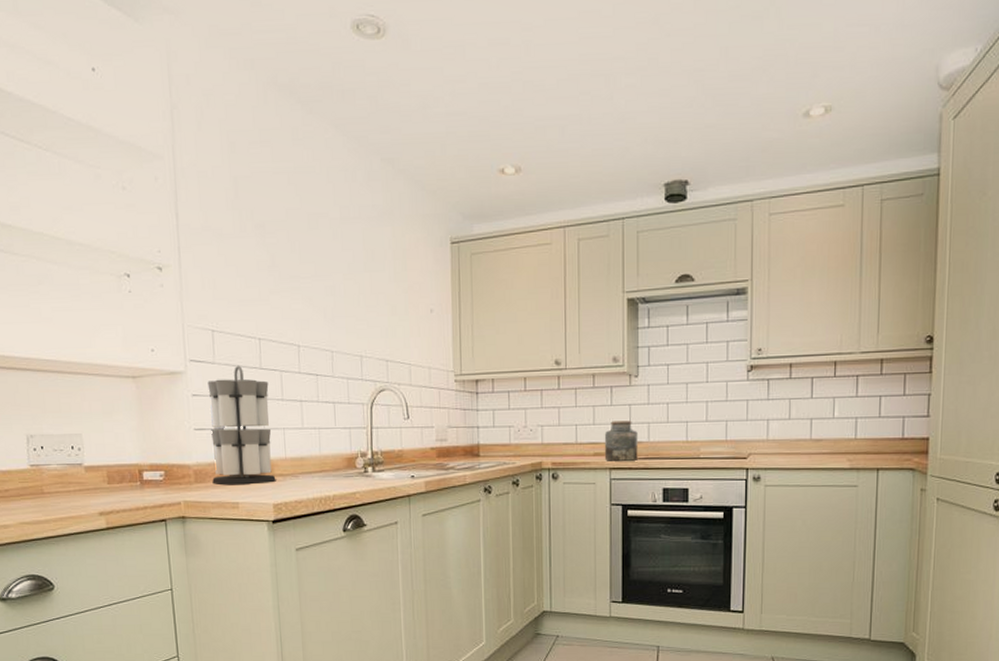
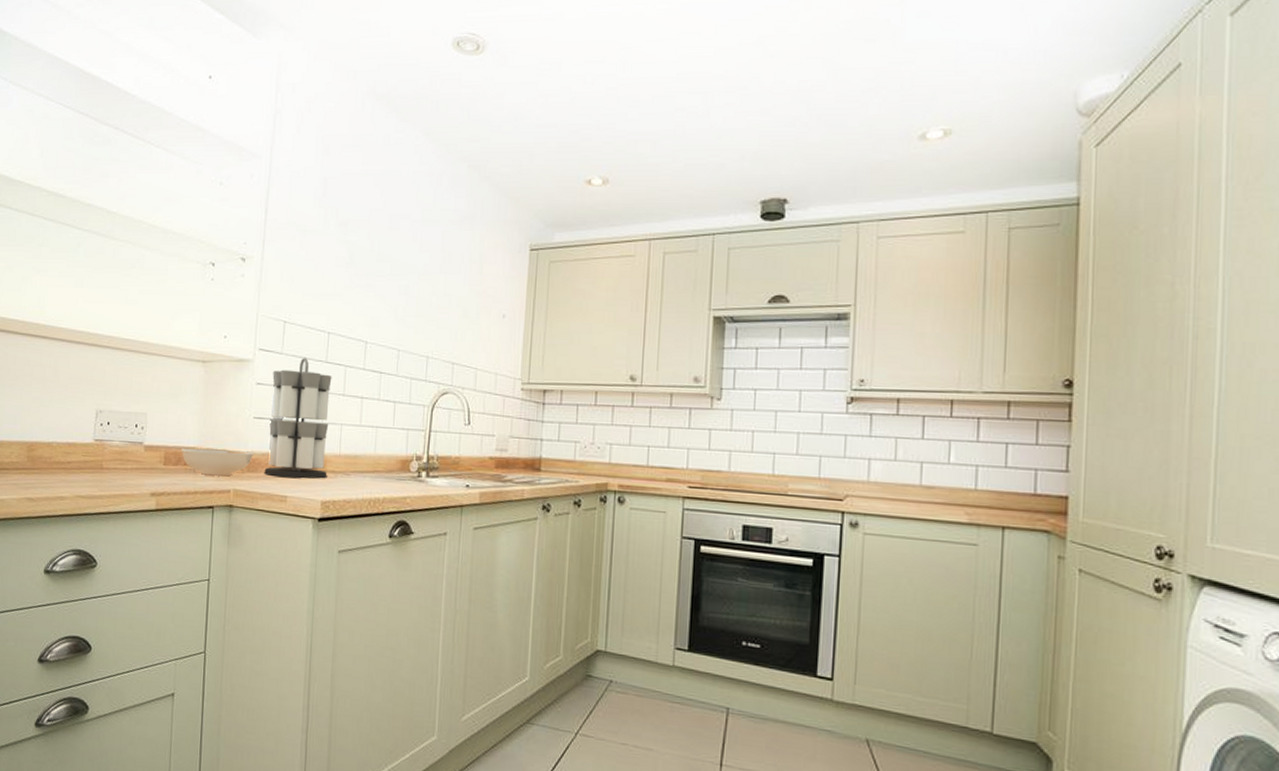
bowl: none [124,463,200,490] -> present [181,448,254,477]
jar: present [604,420,638,461] -> none [677,445,717,491]

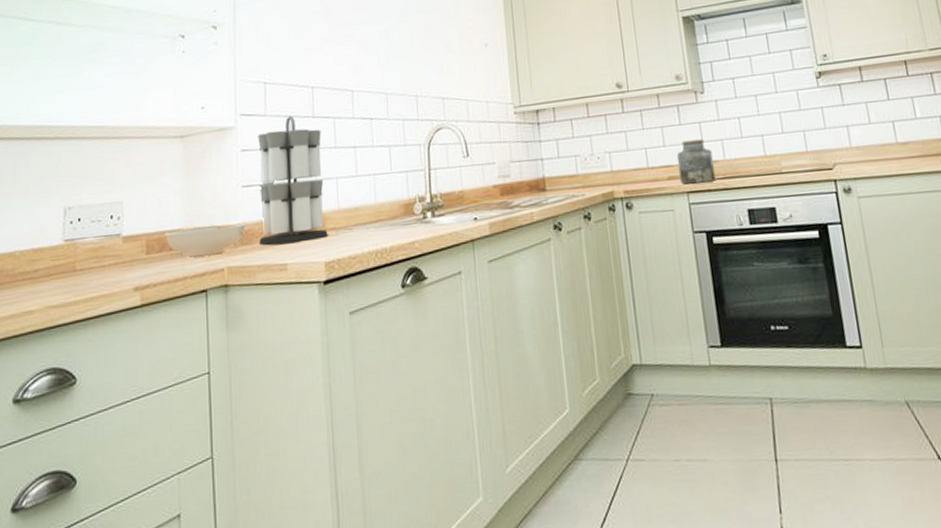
jar: none [677,445,717,491] -> present [676,139,716,185]

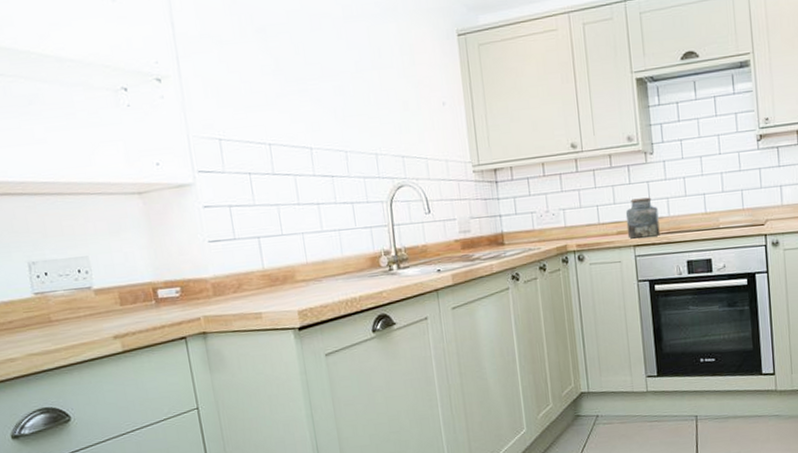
bowl: present [165,223,246,257] -> none [136,276,218,308]
spice rack: present [258,115,328,246] -> none [219,172,299,297]

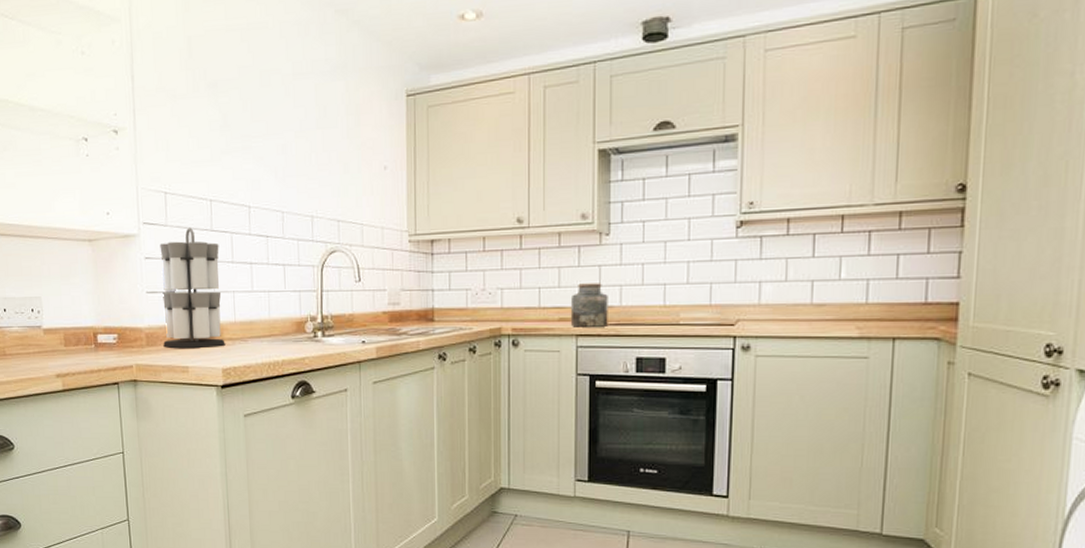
spice rack: none [219,172,299,297] -> present [160,227,225,349]

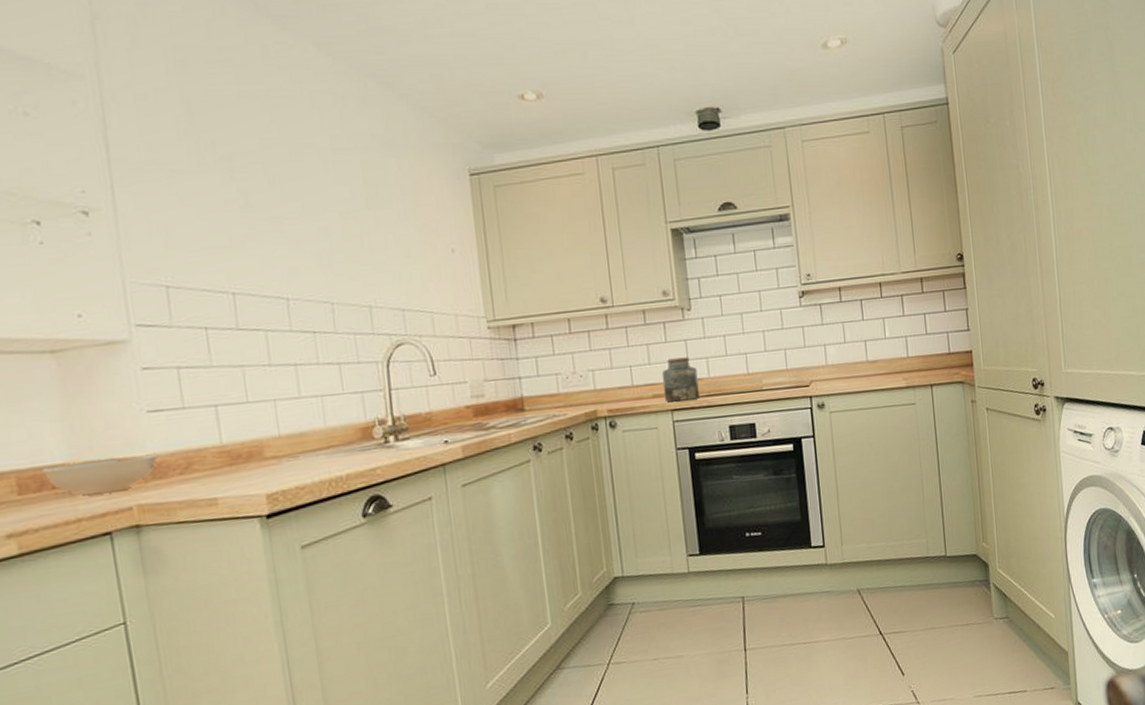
bowl: none [79,326,151,353] -> present [42,454,158,496]
spice rack: present [160,227,225,349] -> none [163,327,268,479]

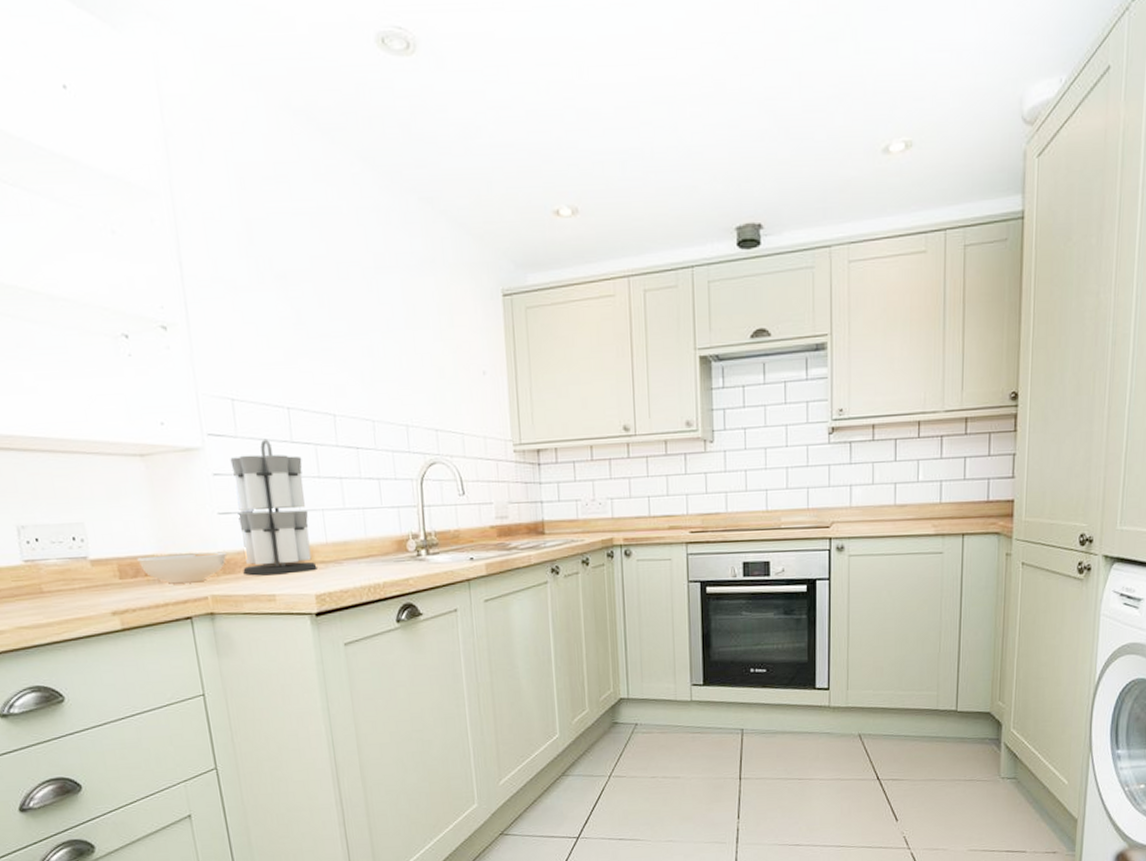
spice rack: none [163,327,268,479] -> present [230,438,317,576]
jar: present [661,357,700,403] -> none [679,490,716,535]

